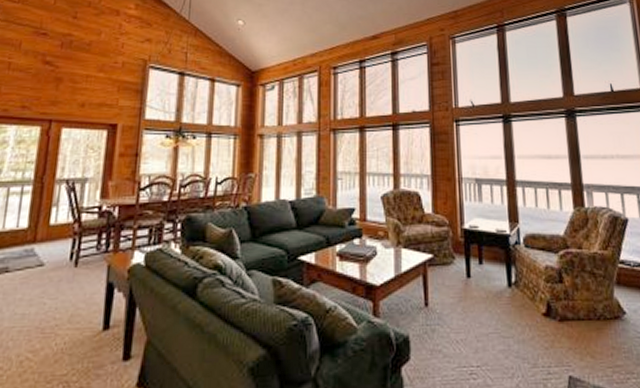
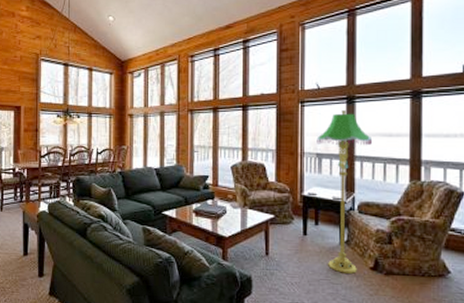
floor lamp: none [474,129,533,323] -> present [317,109,373,274]

